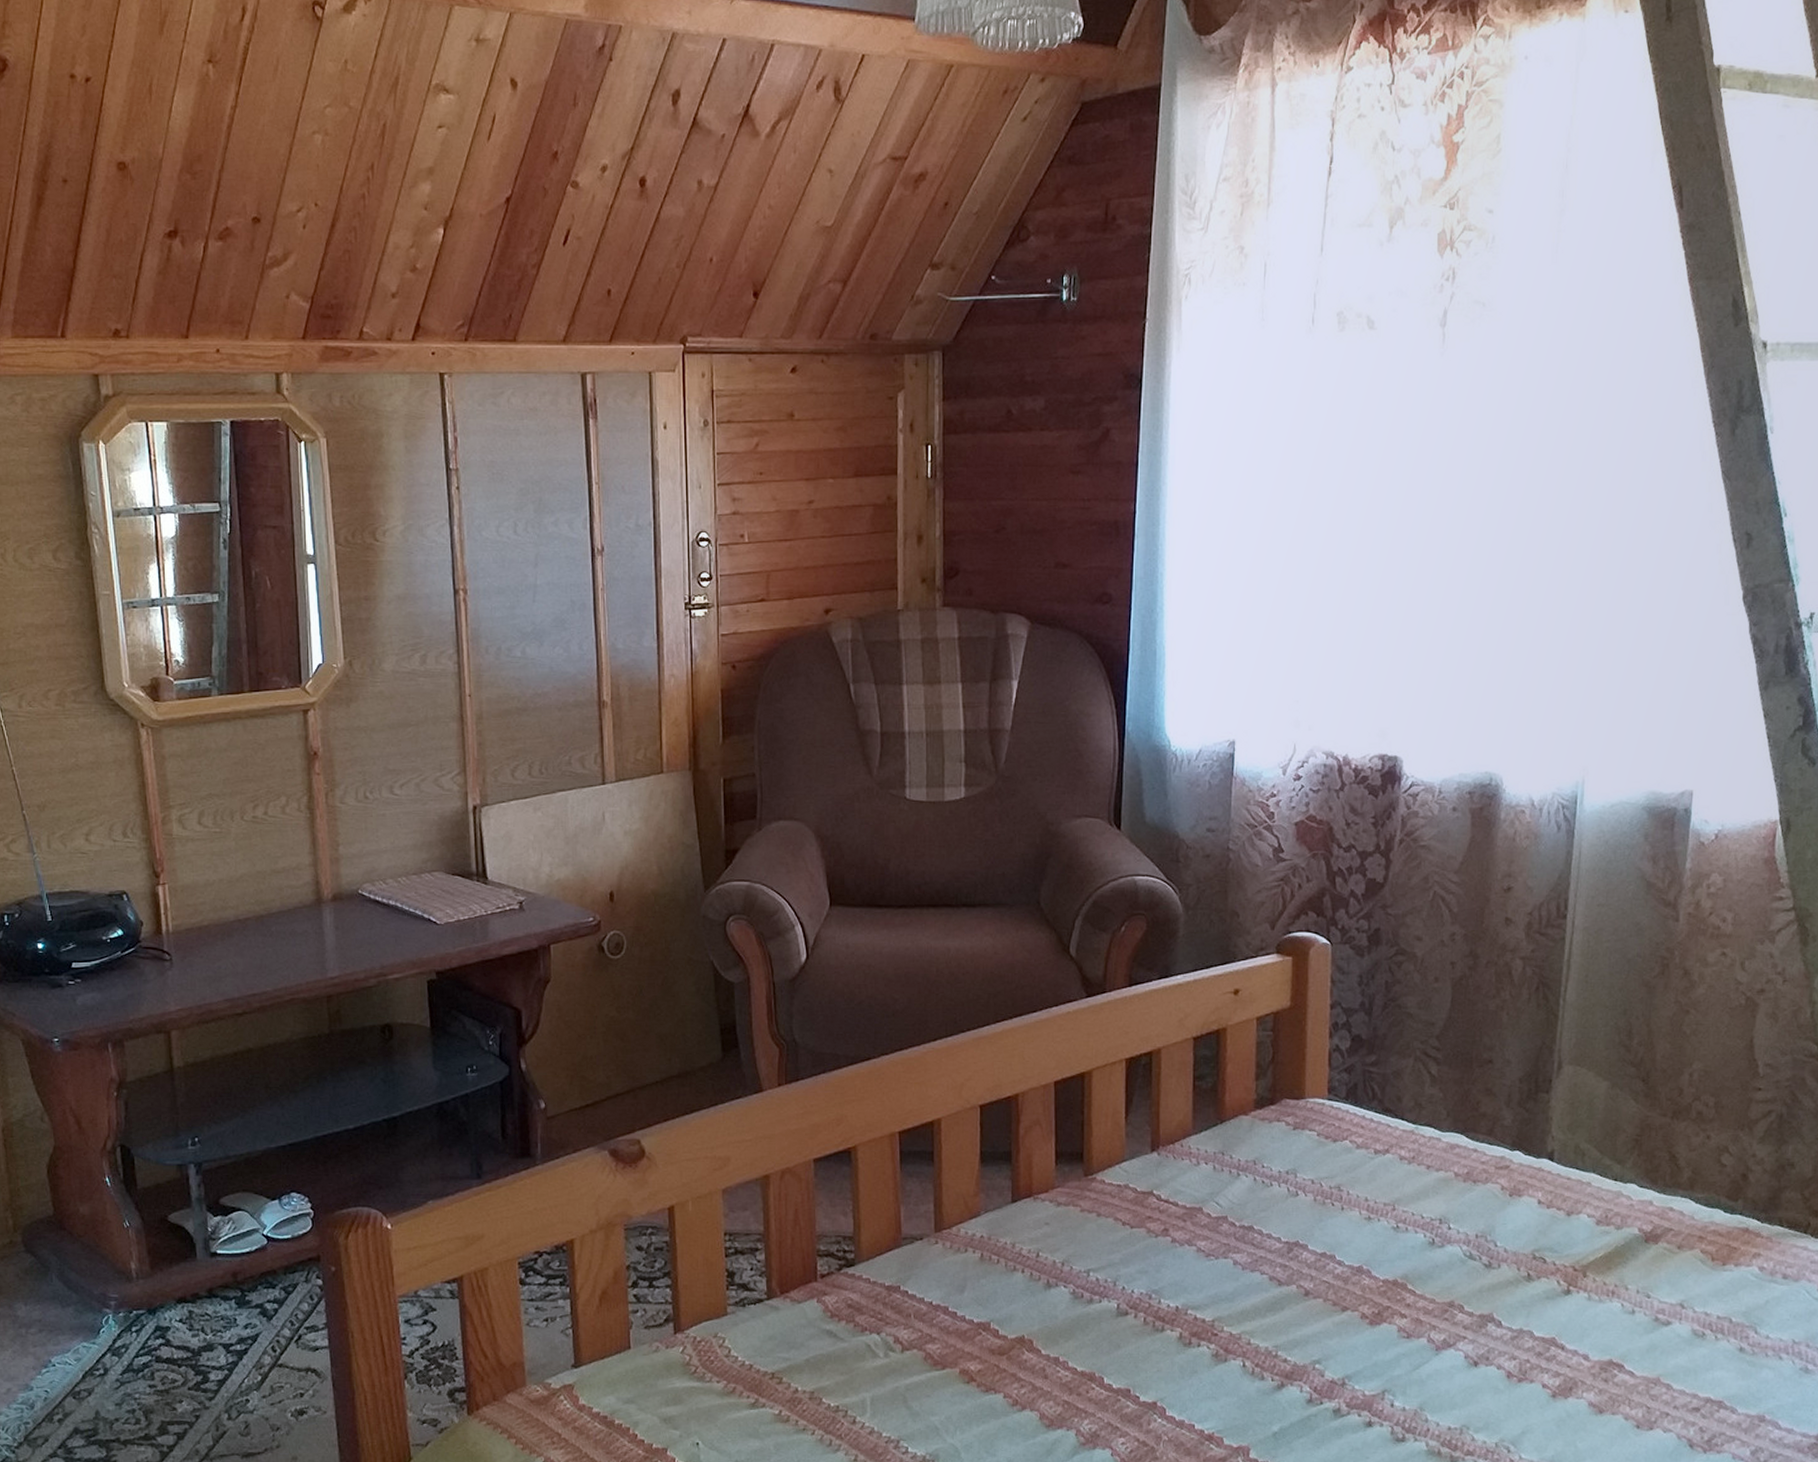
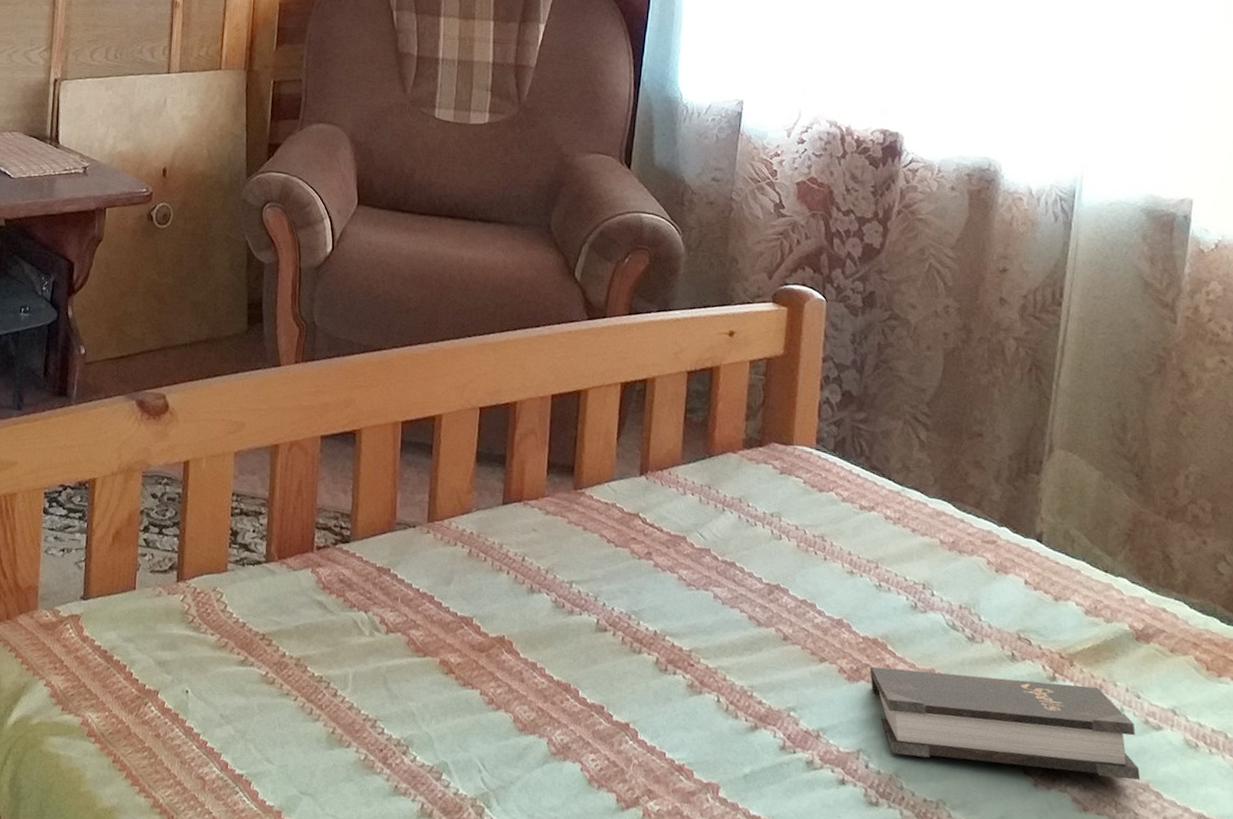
hardback book: none [1391,1294,1652,1389] -> present [869,666,1141,780]

